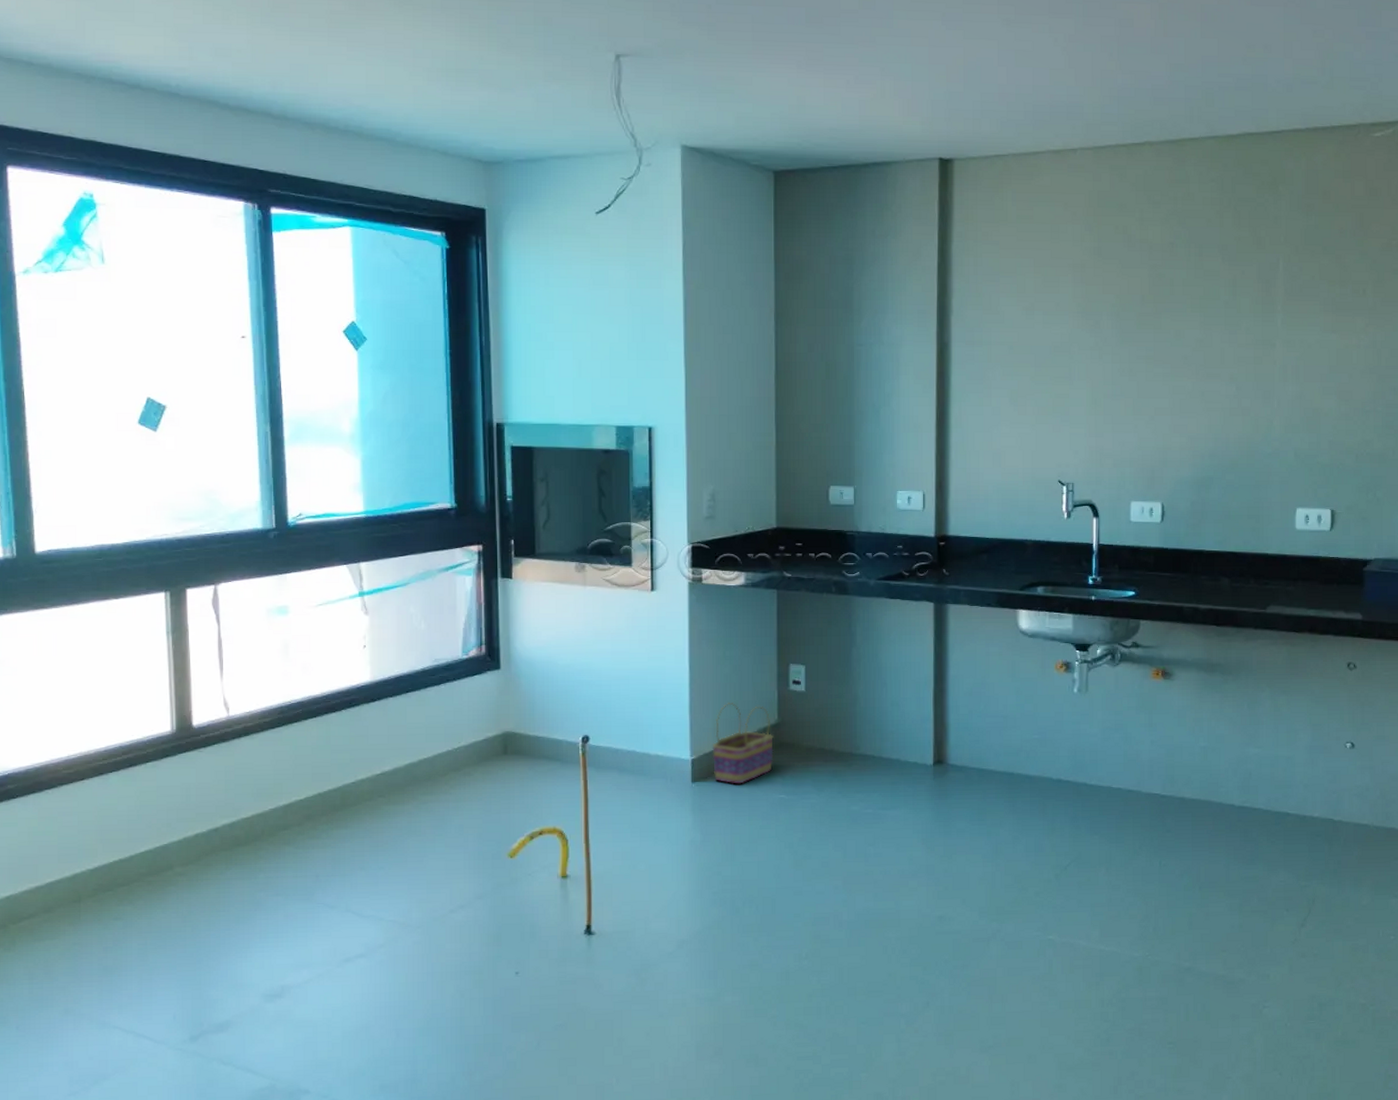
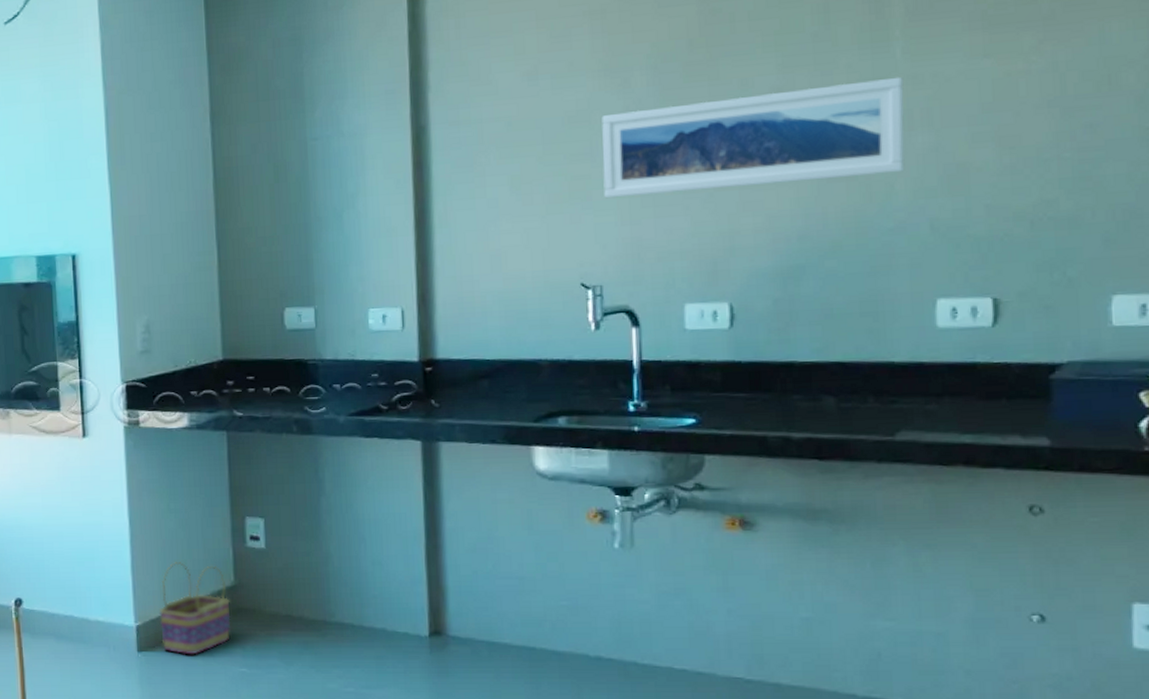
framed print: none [1078,340,1282,415] -> present [601,76,905,199]

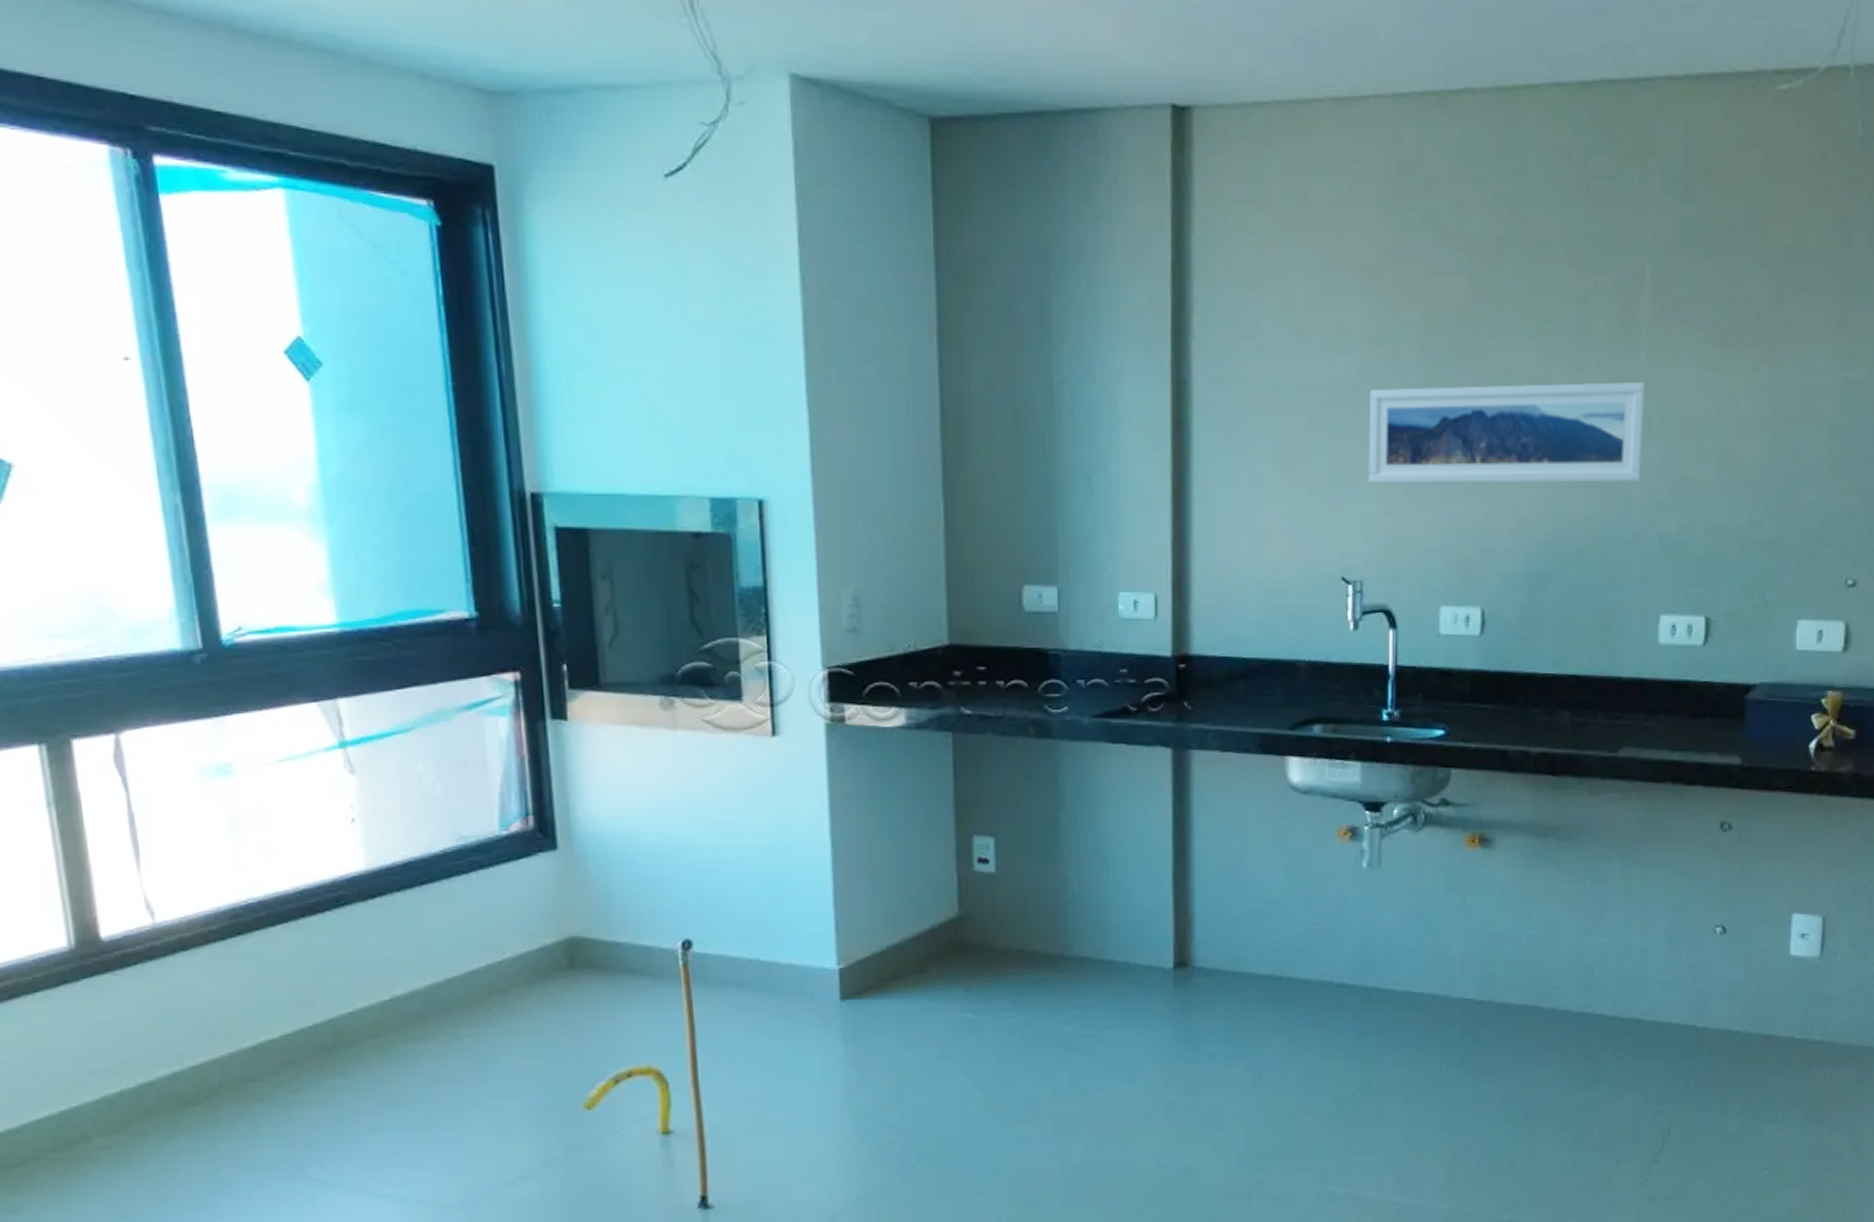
basket: present [159,562,231,655] -> none [867,890,954,1001]

